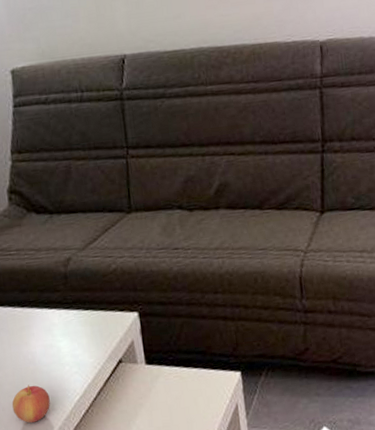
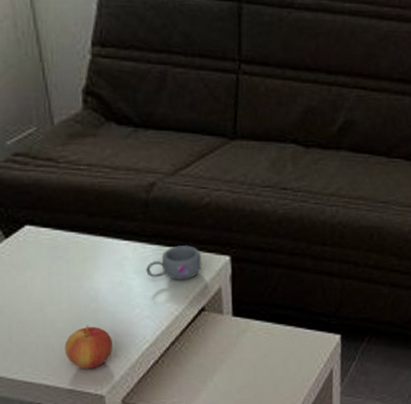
mug: none [70,307,116,339] -> present [146,245,202,280]

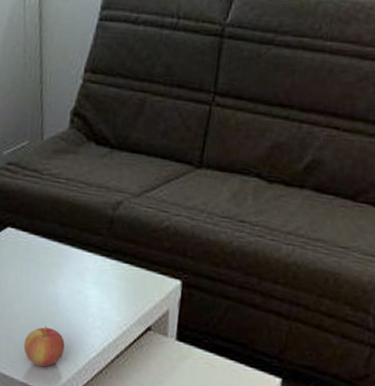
mug: present [146,245,202,280] -> none [103,263,155,298]

